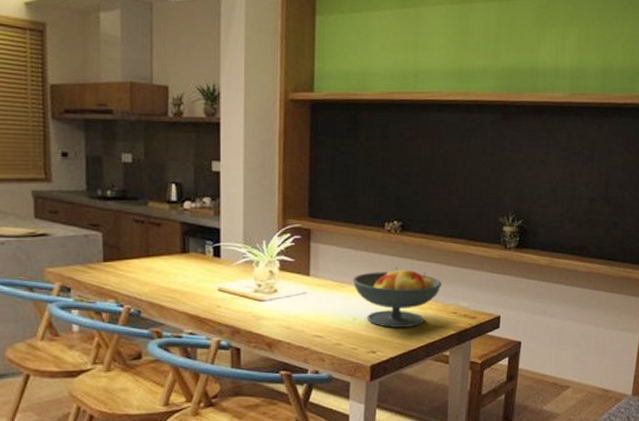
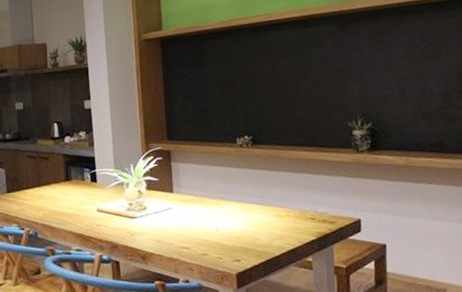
fruit bowl: present [352,267,442,328] -> none [211,178,297,237]

